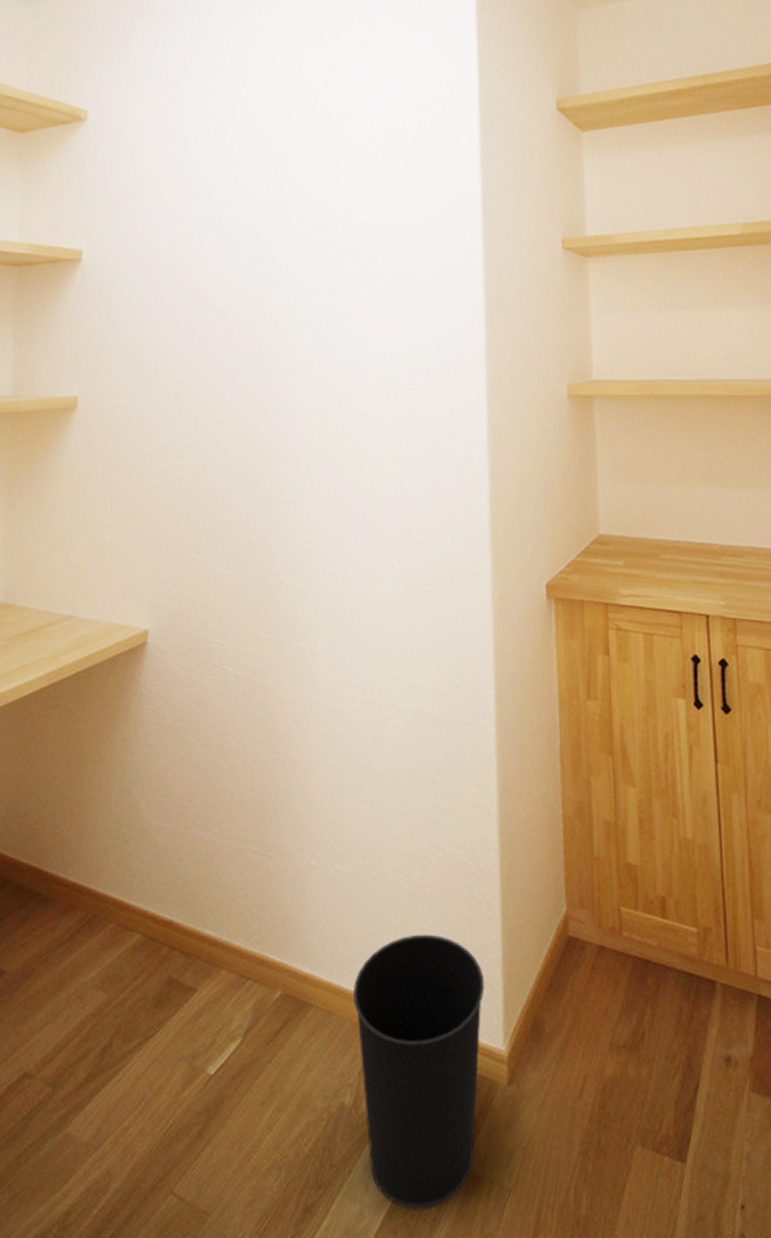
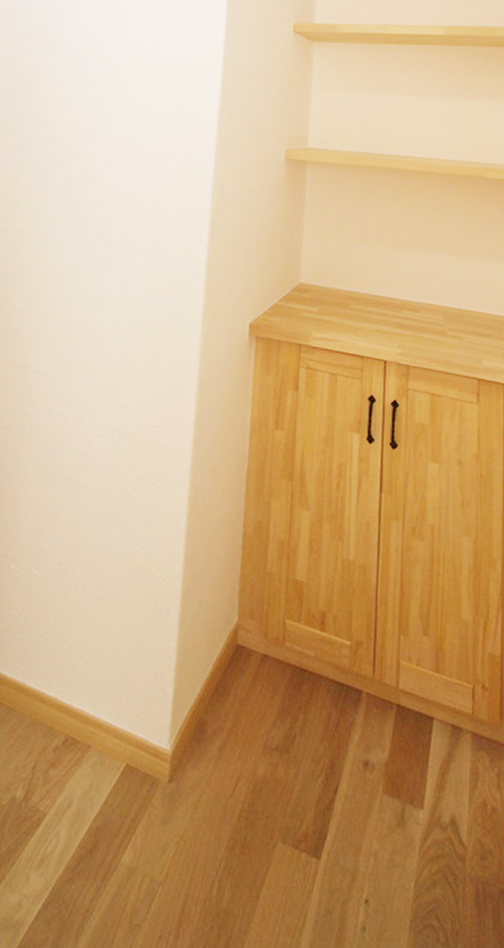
wastebasket: present [352,934,485,1210] -> none [33,637,158,901]

